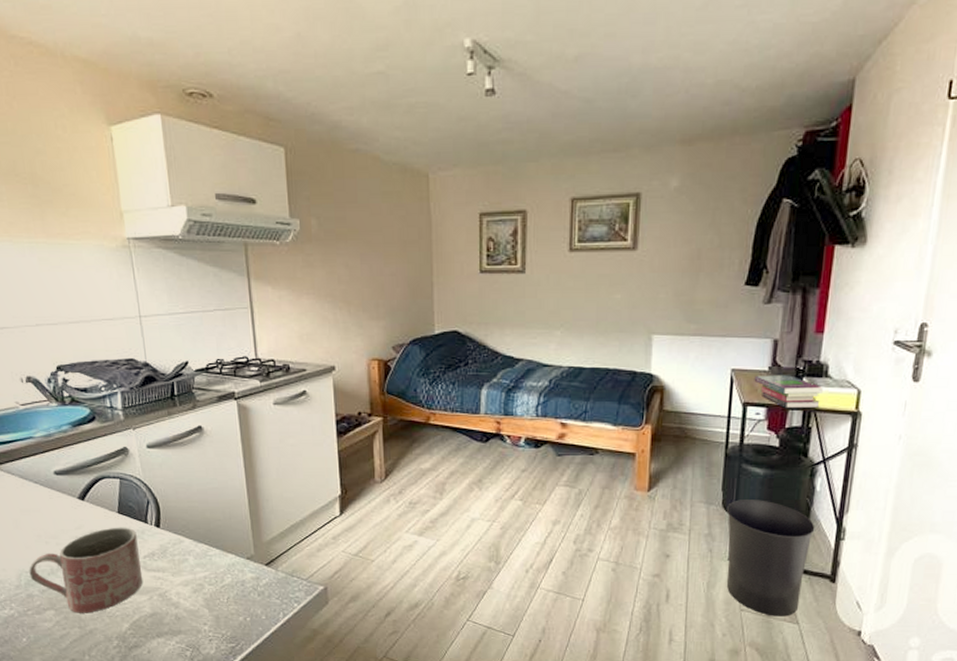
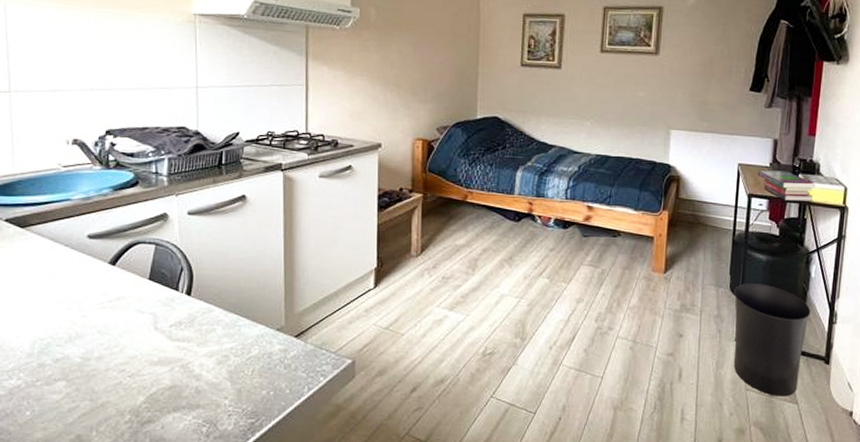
mug: present [29,527,143,613] -> none [45,294,167,385]

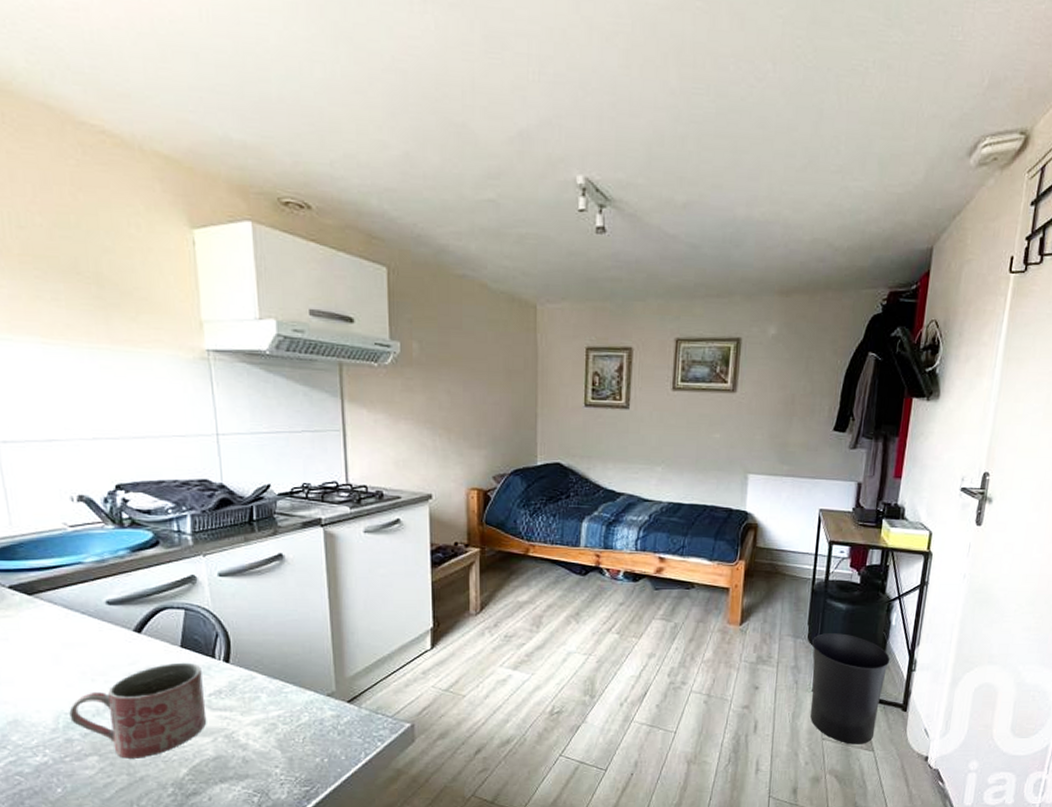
mug: none [45,294,167,385] -> present [69,662,207,759]
books: present [757,170,816,202] -> none [839,516,900,548]

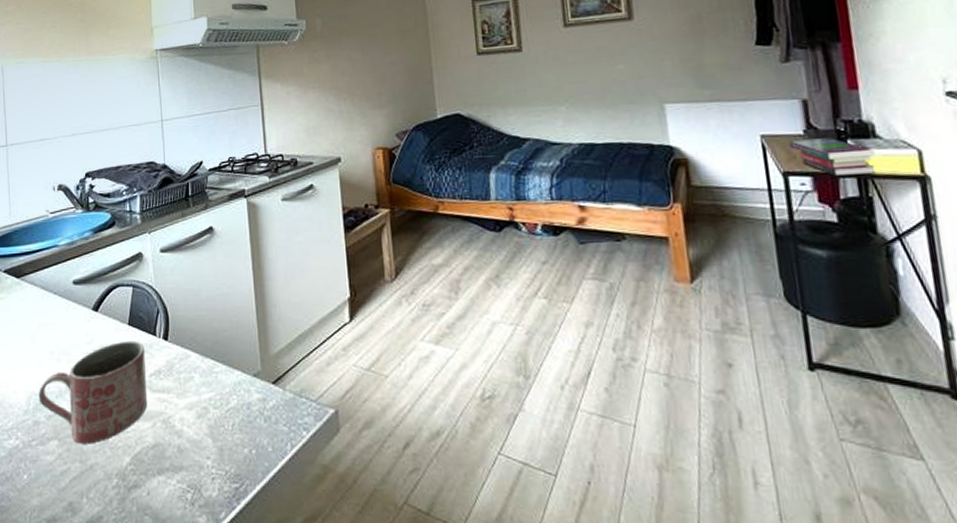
waste bin: present [810,633,890,744] -> none [791,289,919,449]
books: none [839,516,900,548] -> present [789,138,876,177]

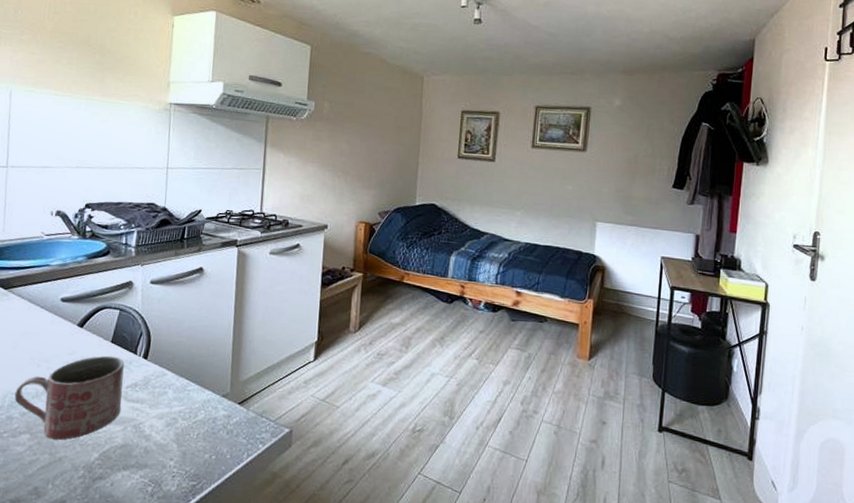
books: present [789,138,876,177] -> none [680,264,737,296]

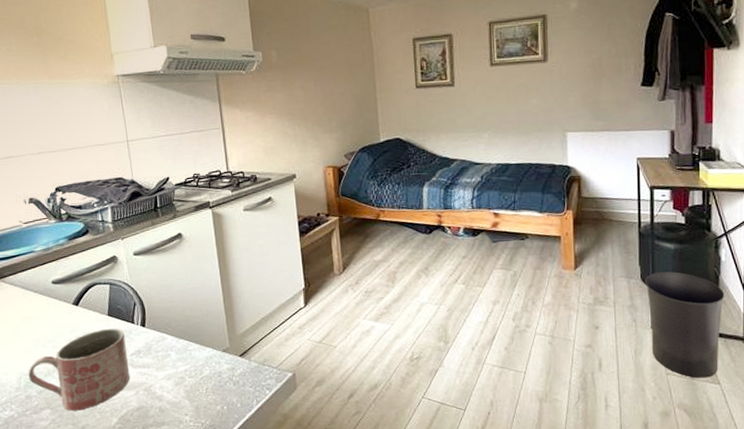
waste bin: none [656,374,734,491] -> present [645,271,725,378]

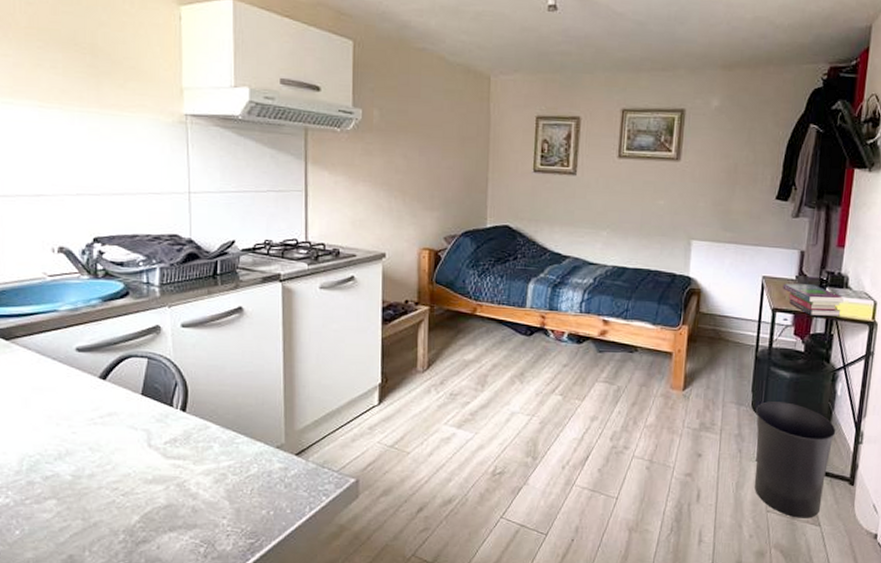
mug: present [28,328,130,411] -> none [33,409,161,504]
books: none [657,160,717,190] -> present [783,283,844,317]

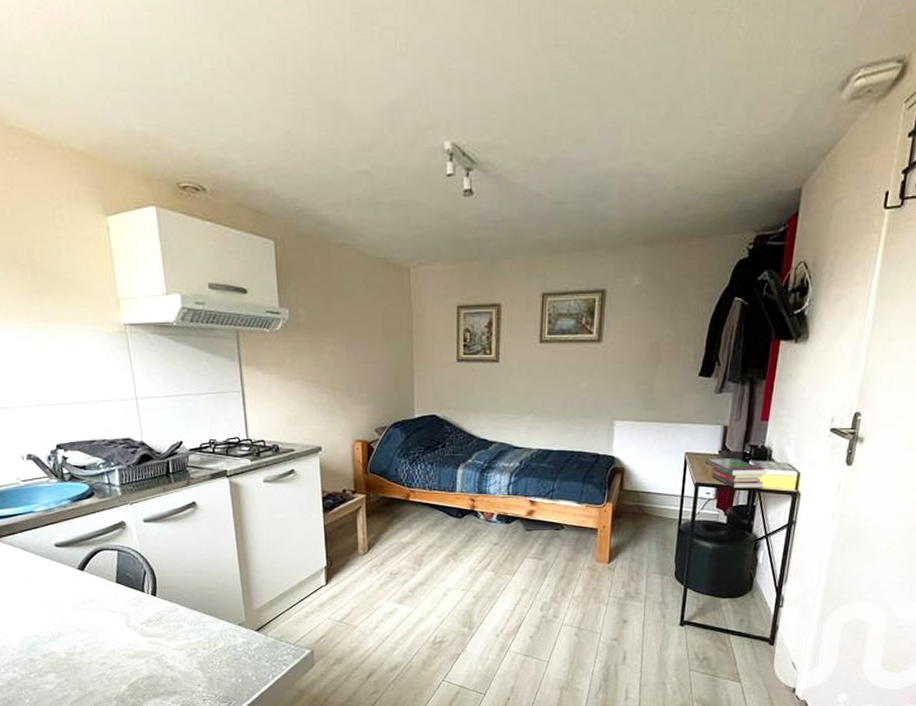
waste bin: present [755,401,836,518] -> none [678,571,757,676]

